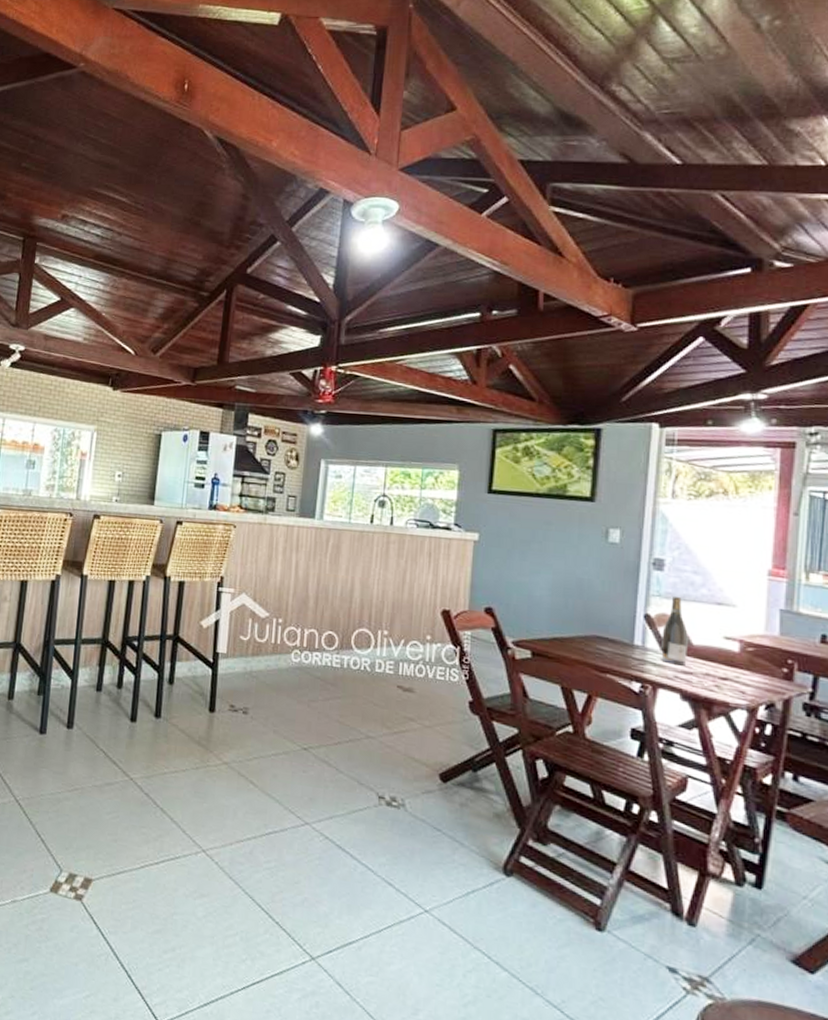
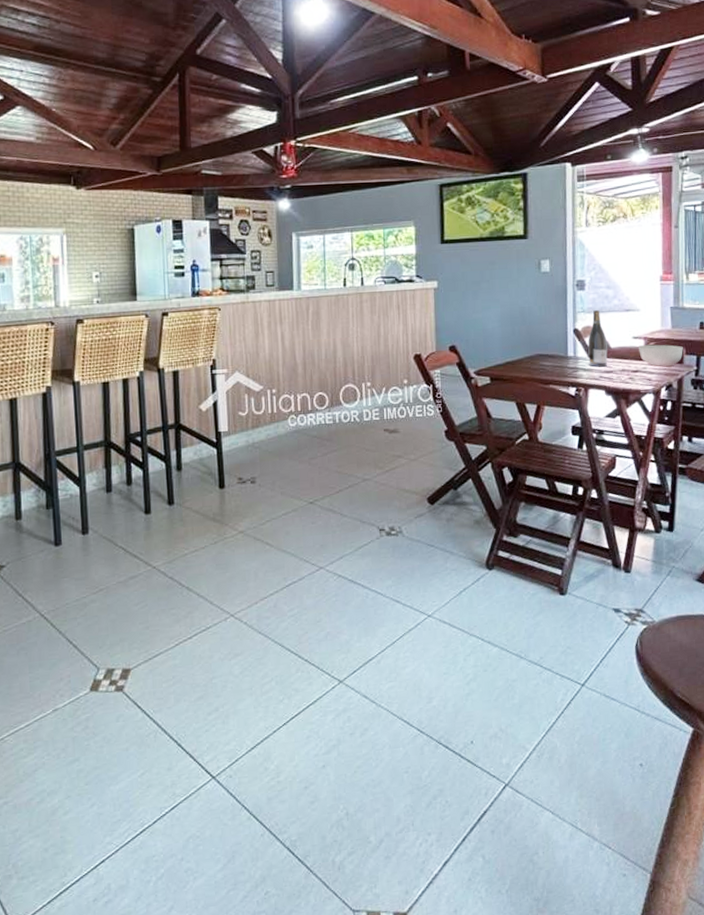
bowl: none [730,648,794,682] -> present [638,344,683,368]

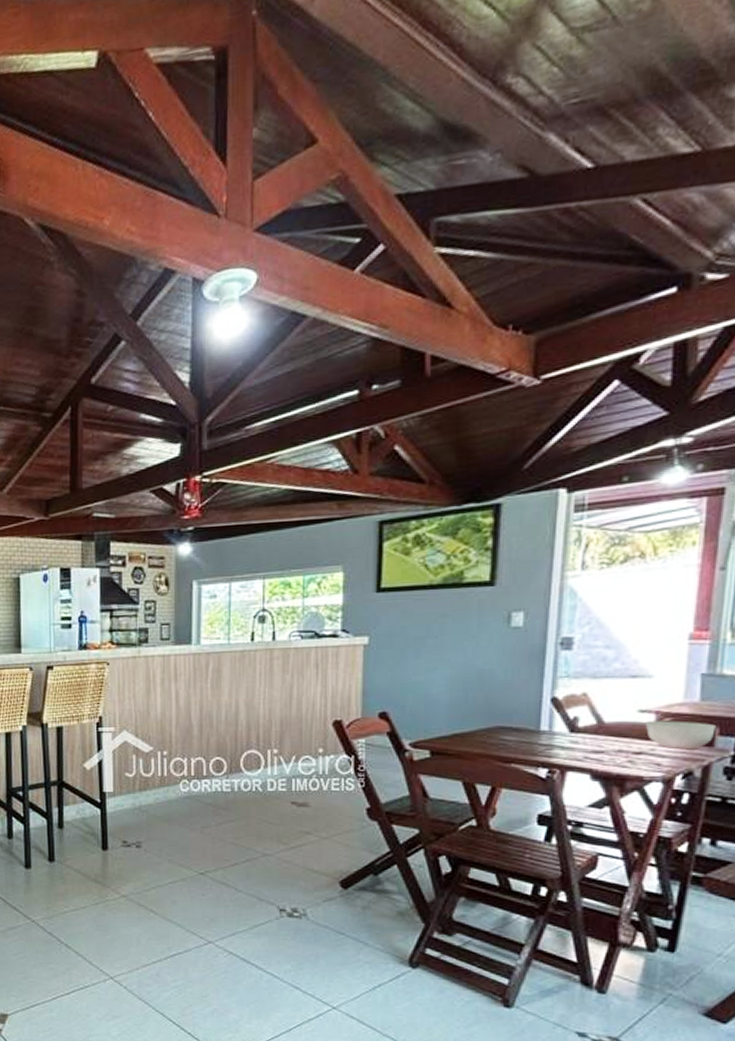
wine bottle: present [588,310,608,367] -> none [569,675,599,746]

